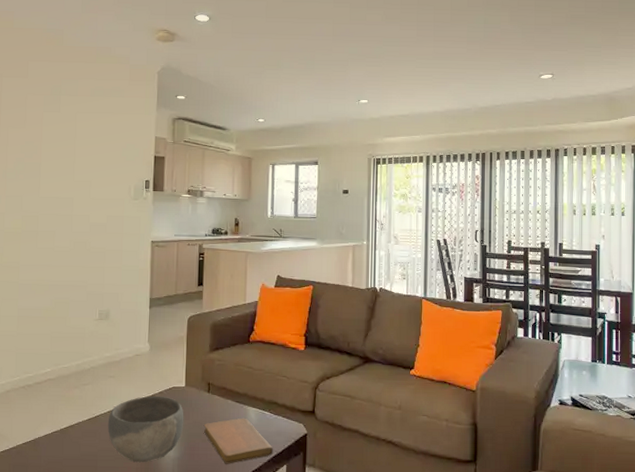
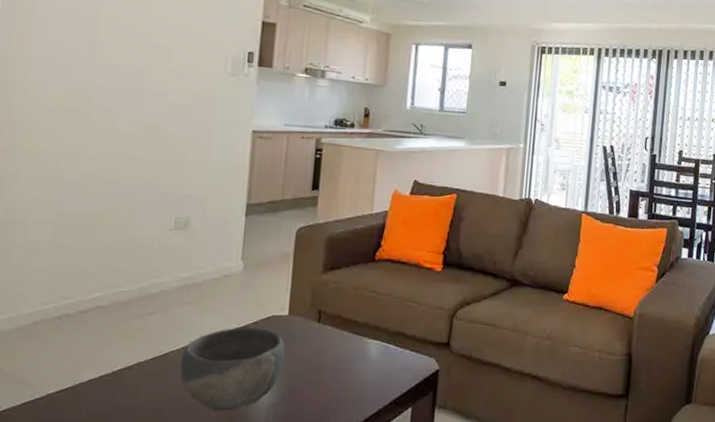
notebook: present [203,418,274,464] -> none [310,352,398,409]

